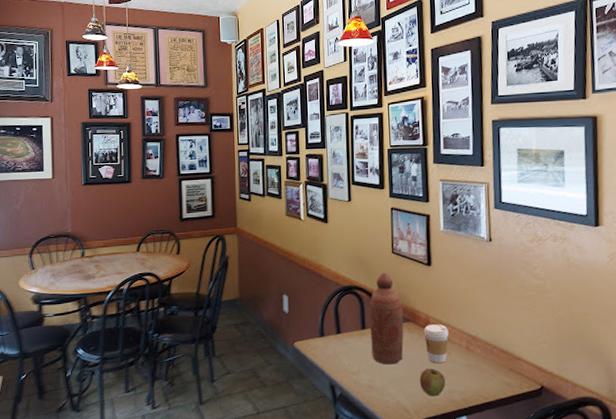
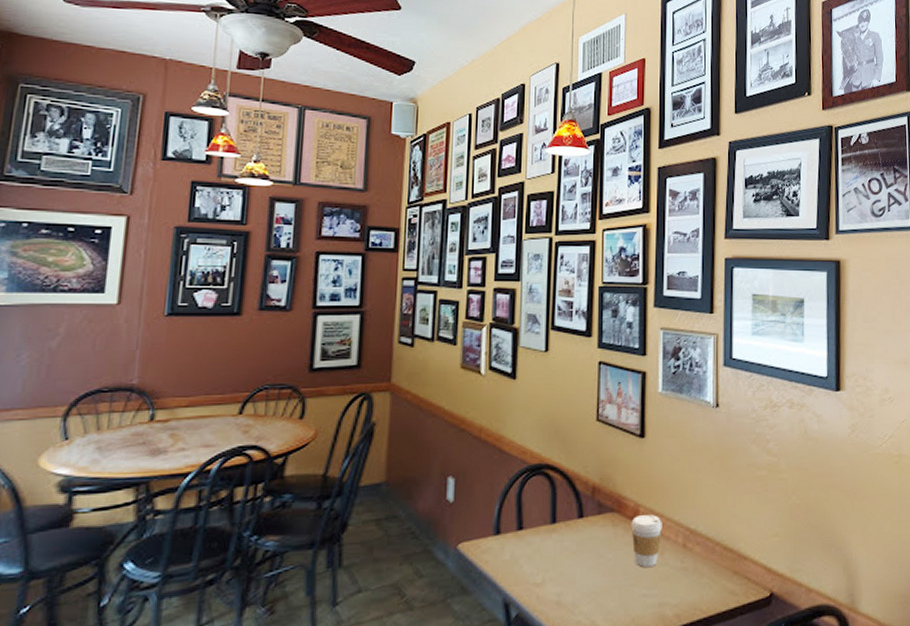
bottle: present [369,272,404,365] -> none [562,446,606,572]
apple: present [419,368,446,397] -> none [622,573,655,613]

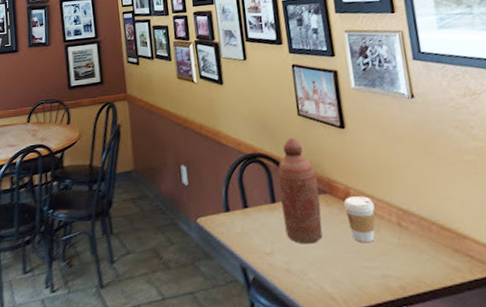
bottle: none [562,446,606,572] -> present [277,137,323,244]

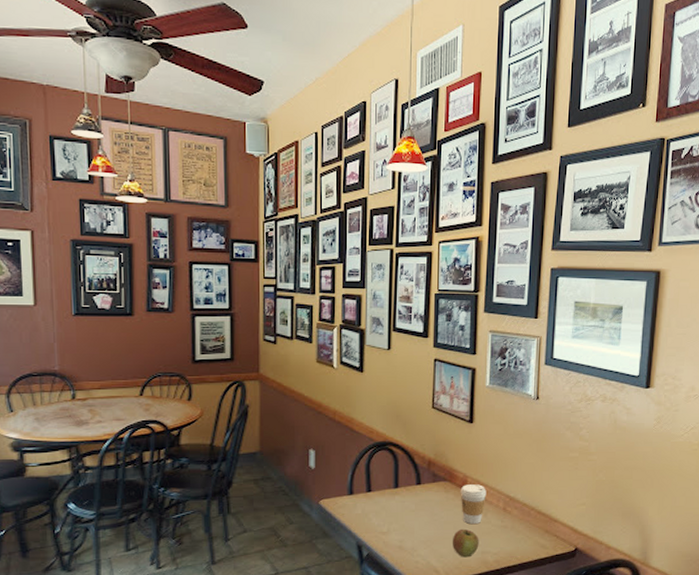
bottle: present [277,137,323,244] -> none [403,428,440,525]
apple: none [344,248,377,283] -> present [452,528,479,558]

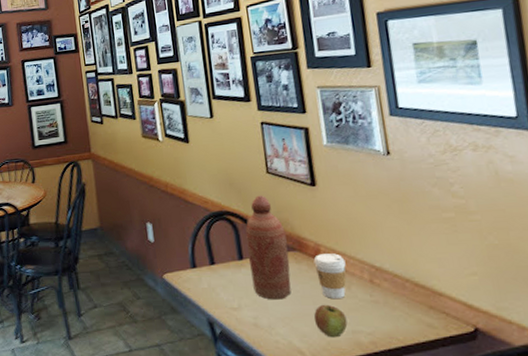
bottle: none [403,428,440,525] -> present [245,195,291,300]

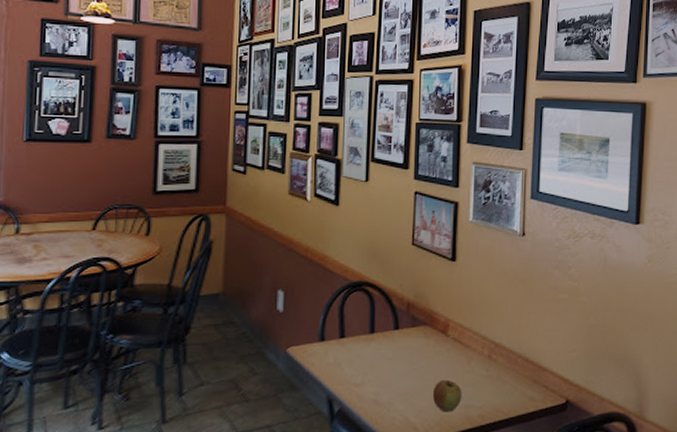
bottle: present [245,195,291,300] -> none [380,267,420,375]
coffee cup: present [313,253,347,300] -> none [441,329,470,375]

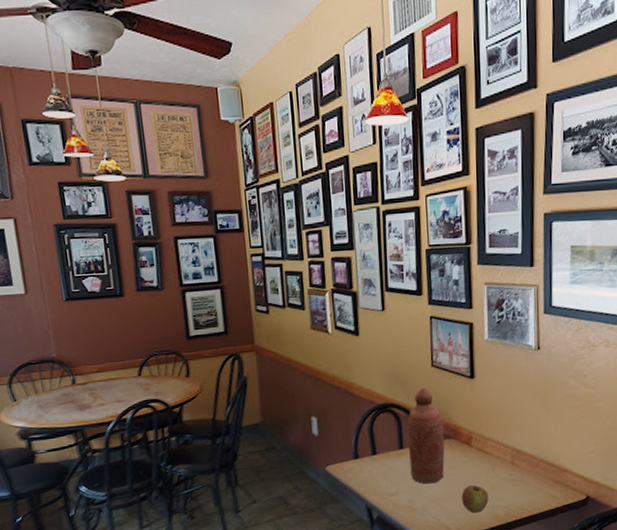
bottle: none [380,267,420,375] -> present [407,387,445,484]

